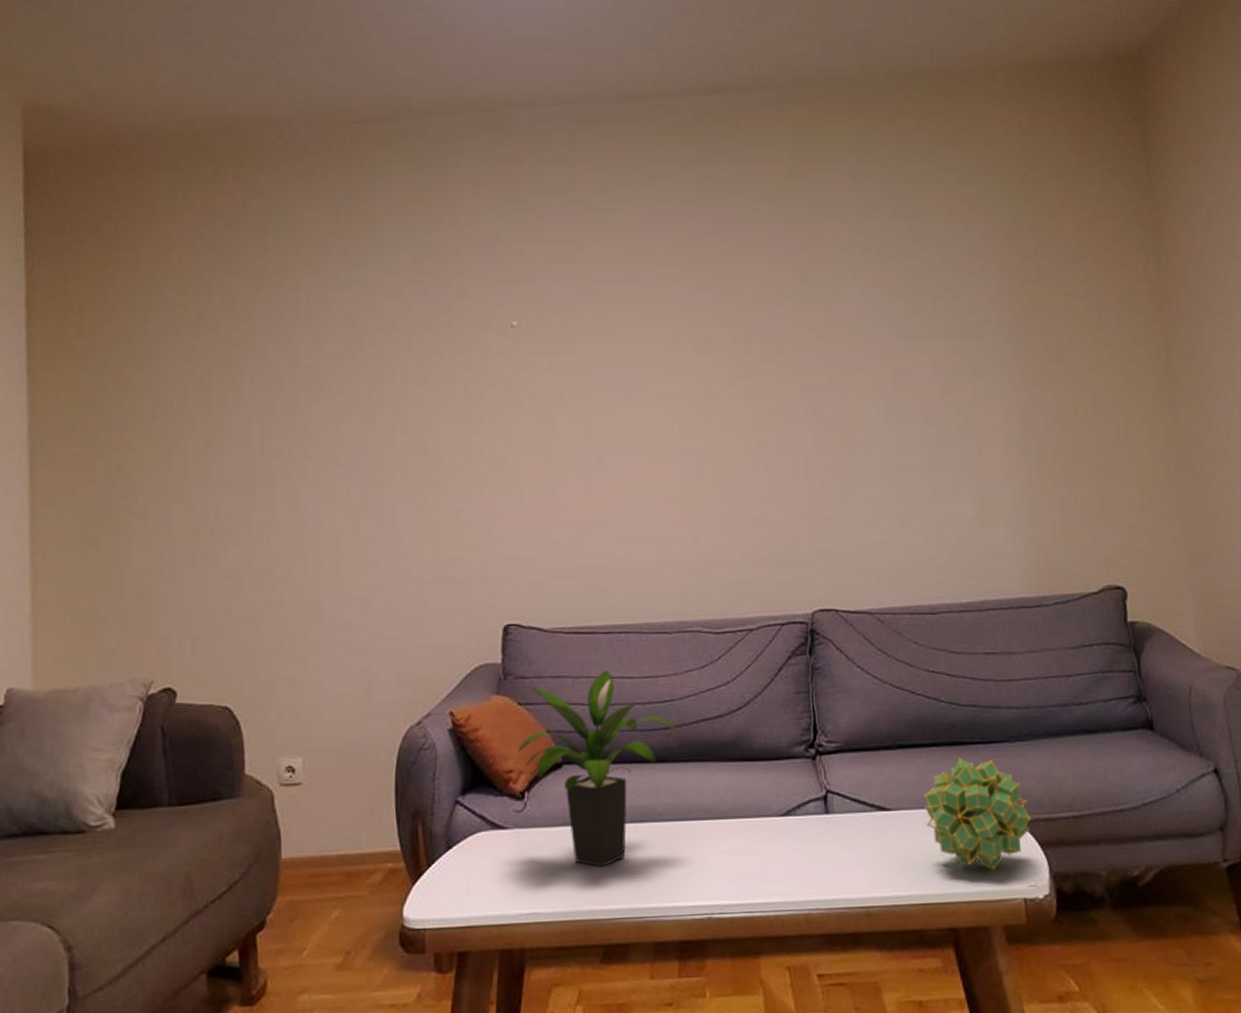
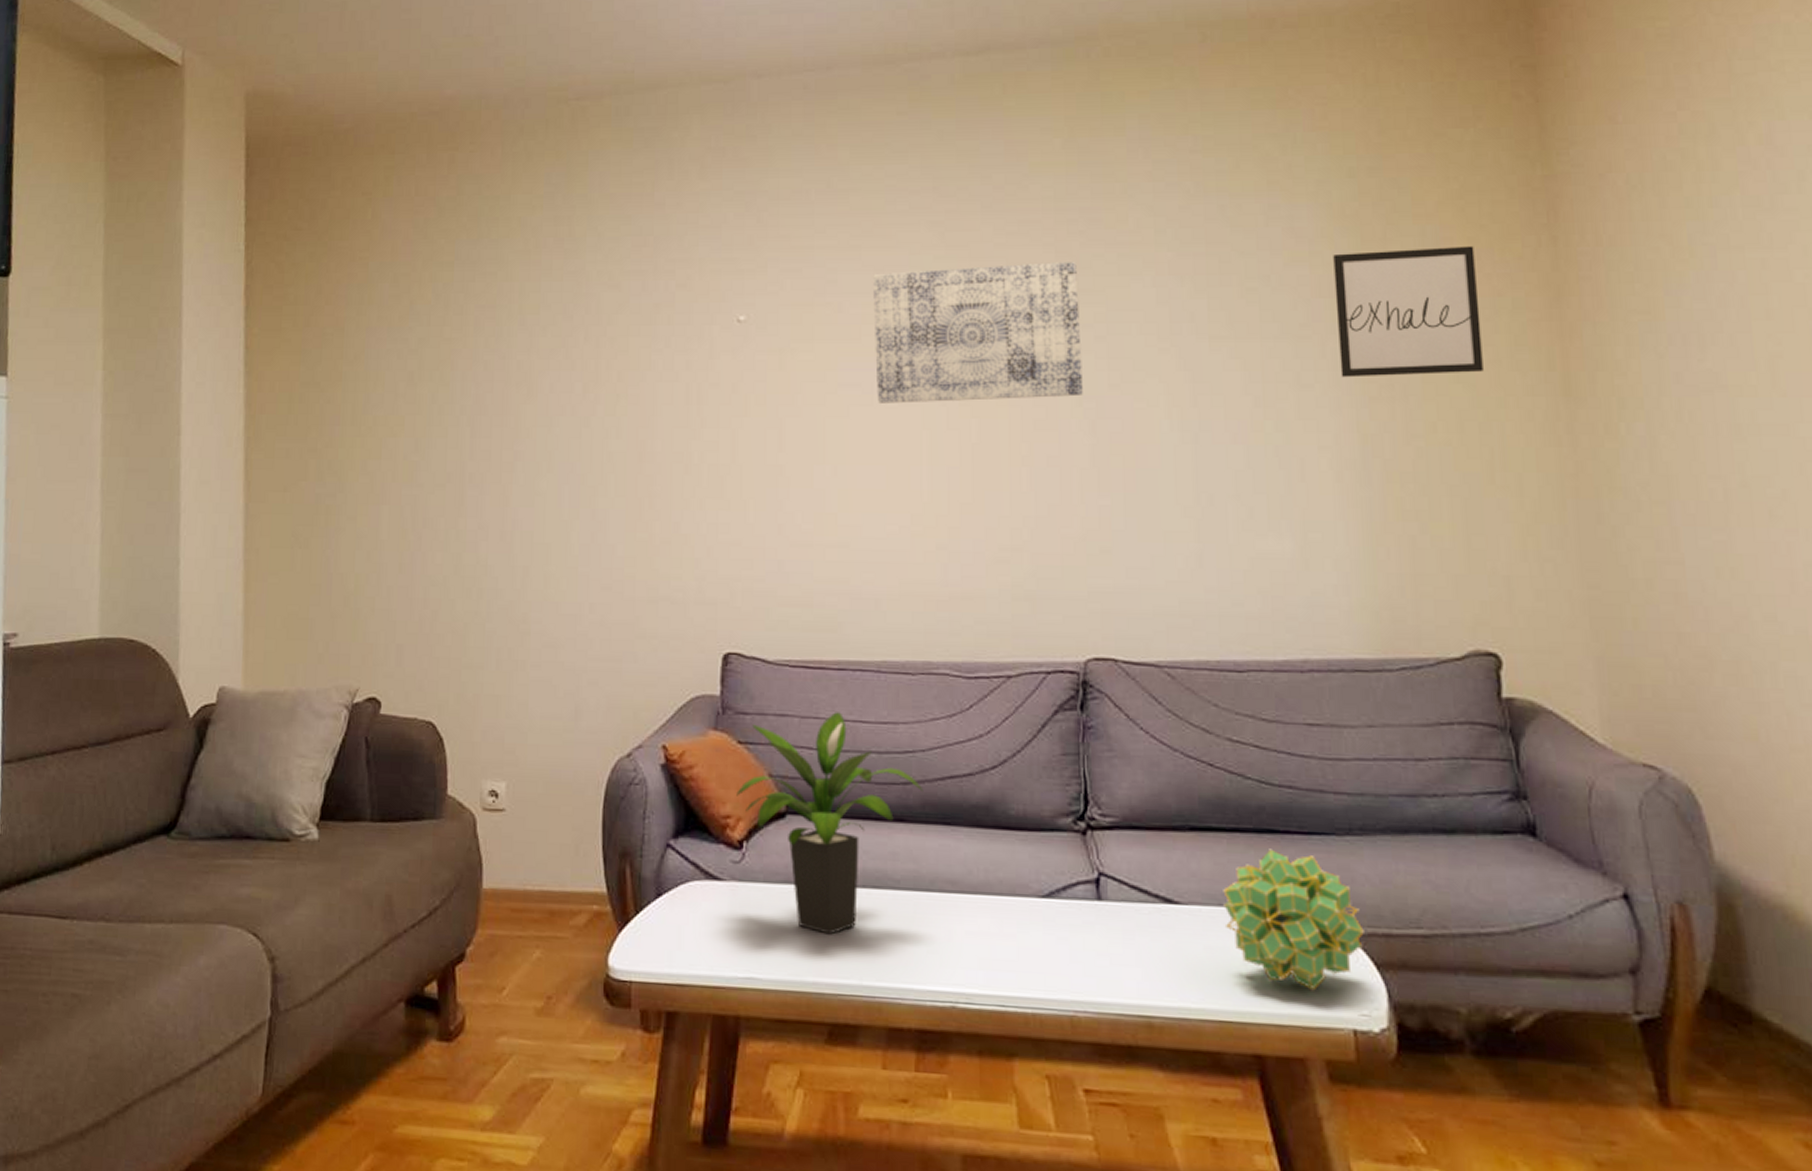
wall art: none [630,274,807,398] -> present [873,262,1083,403]
wall art: none [999,262,1110,369] -> present [1333,245,1483,378]

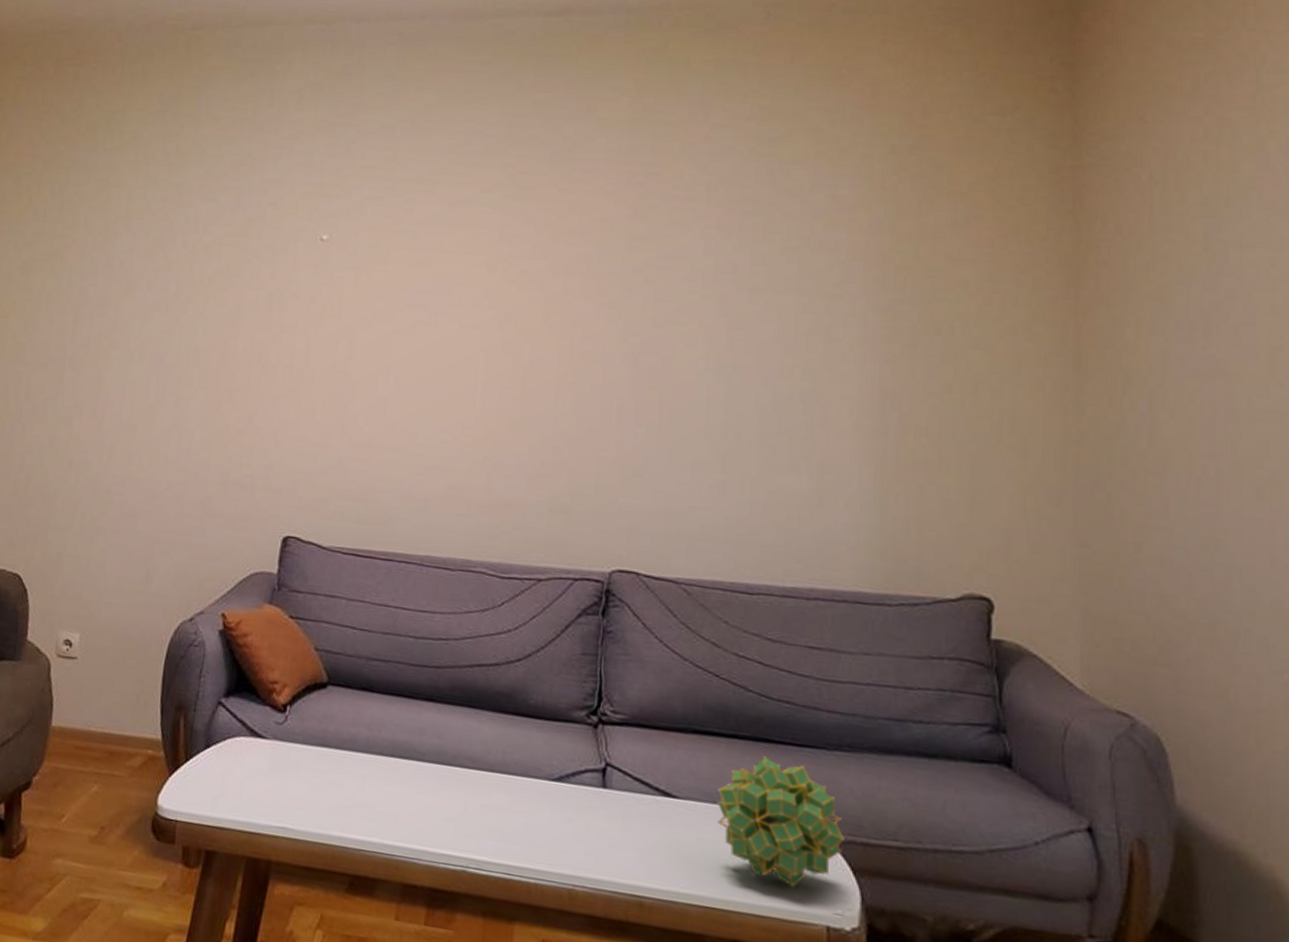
potted plant: present [736,712,924,935] -> none [284,597,453,796]
wall art: present [873,262,1083,403] -> none [441,207,633,333]
wall art: present [1333,245,1483,378] -> none [867,222,1002,341]

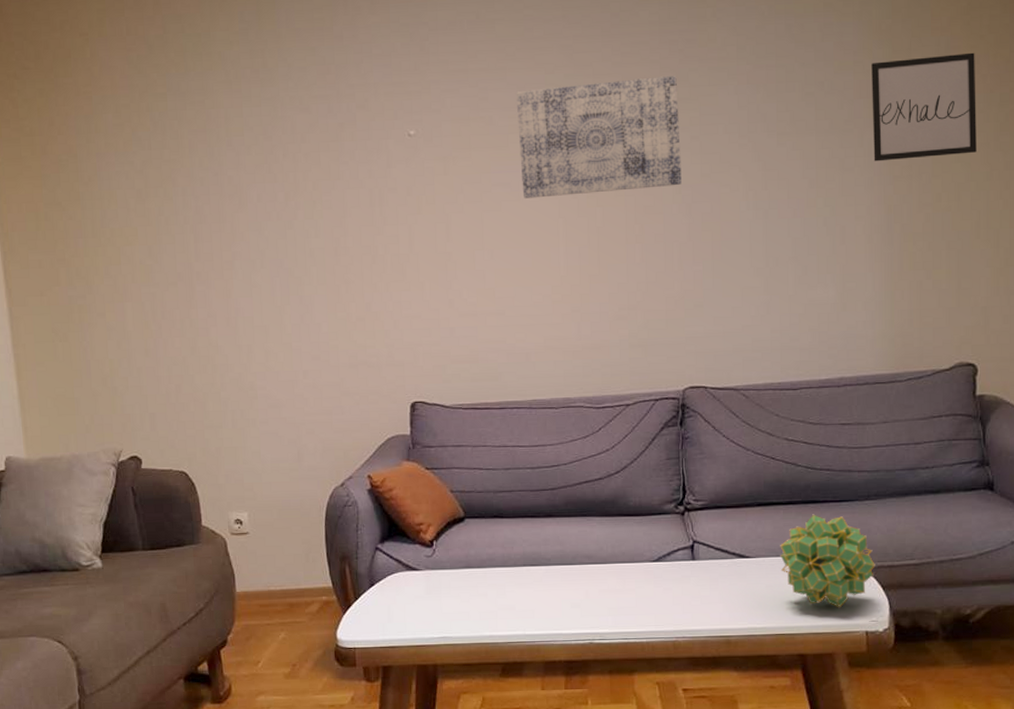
wall art: none [441,207,633,333] -> present [517,76,682,199]
wall art: none [867,222,1002,341] -> present [871,52,977,162]

